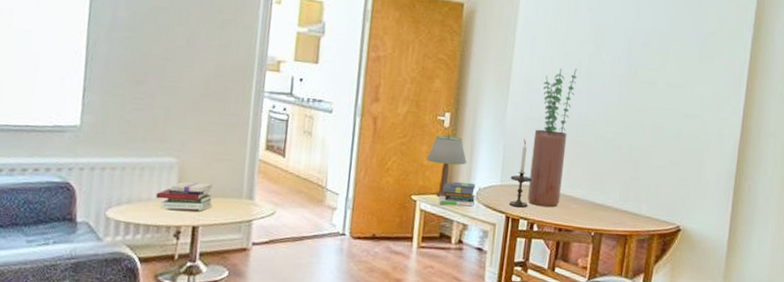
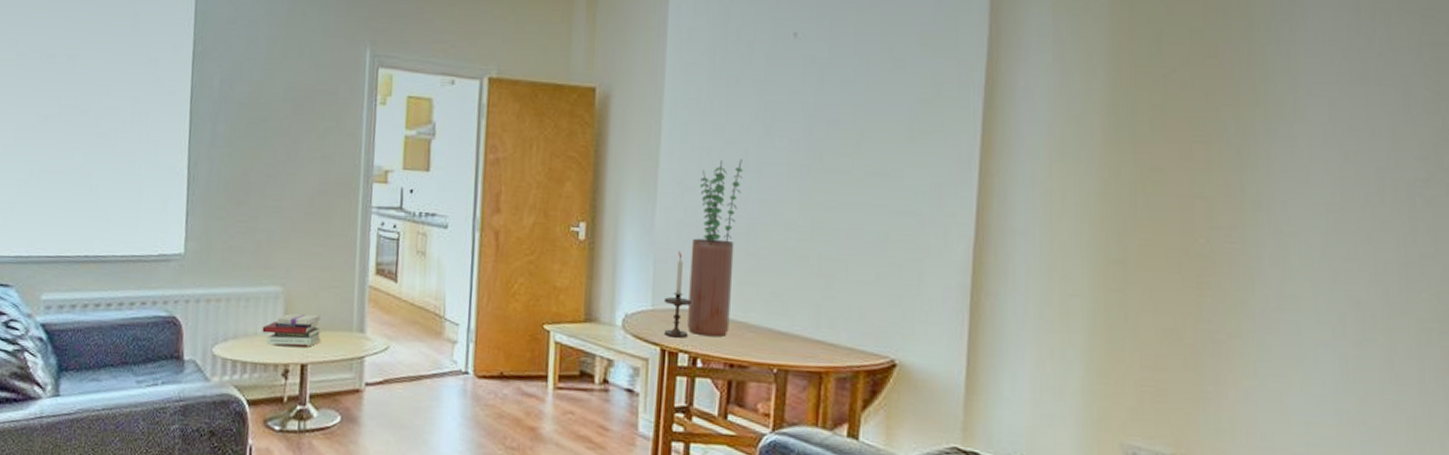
table lamp: present [426,135,468,197] -> none [559,249,610,326]
books: present [439,182,475,207] -> none [577,307,621,338]

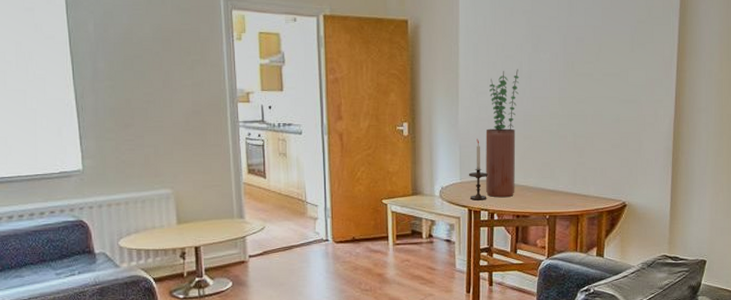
books: present [262,314,321,347] -> none [159,208,209,234]

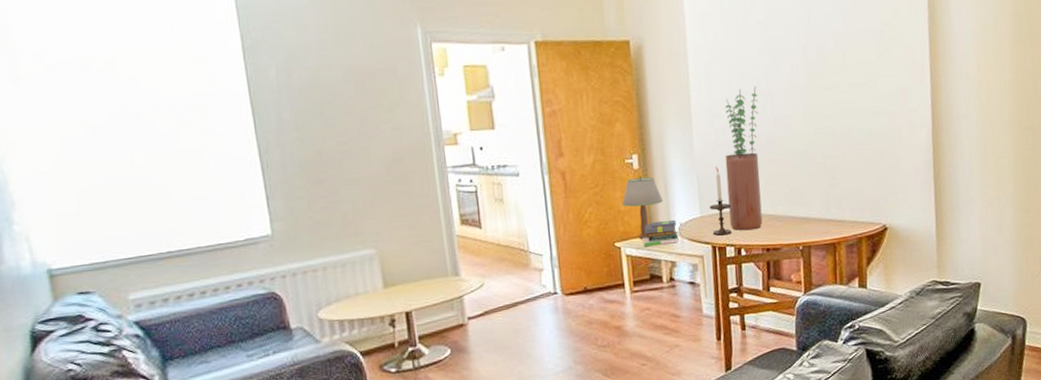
table lamp: none [391,143,428,198] -> present [622,176,664,239]
books: none [407,183,439,206] -> present [643,219,678,248]

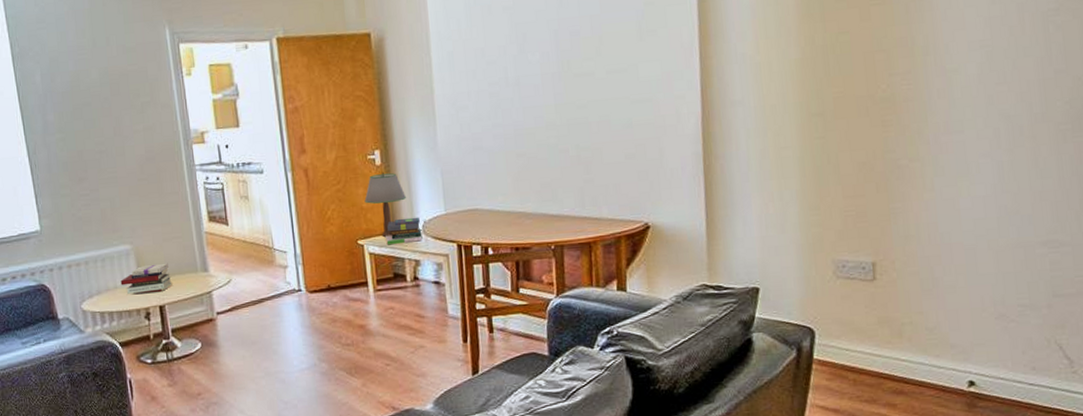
books: none [362,267,420,301] -> present [120,263,172,294]
candlestick: present [709,166,732,236] -> none [454,162,478,234]
vase: present [725,86,763,231] -> none [470,76,511,229]

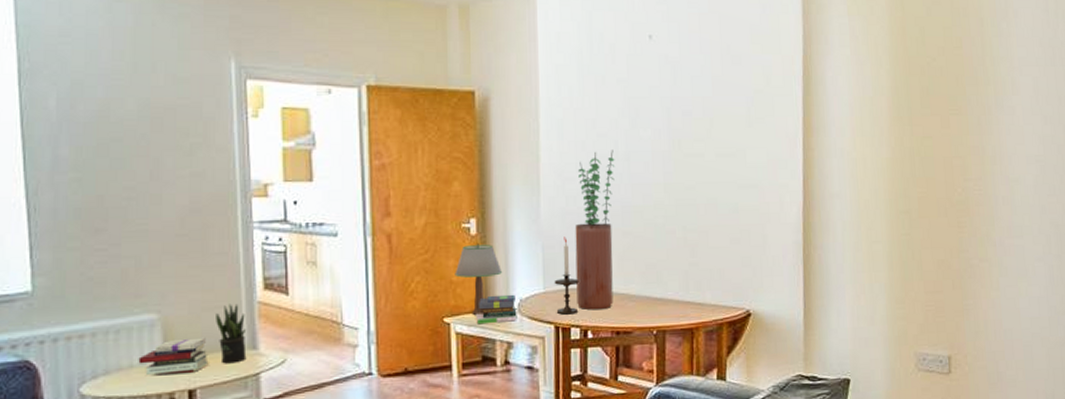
potted plant: none [174,234,201,284] -> present [216,303,247,364]
candlestick: none [454,162,478,234] -> present [554,236,579,315]
vase: none [470,76,511,229] -> present [575,149,615,310]

